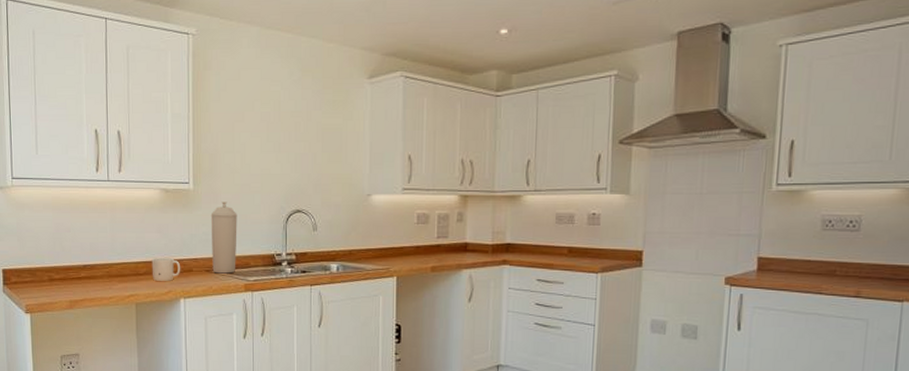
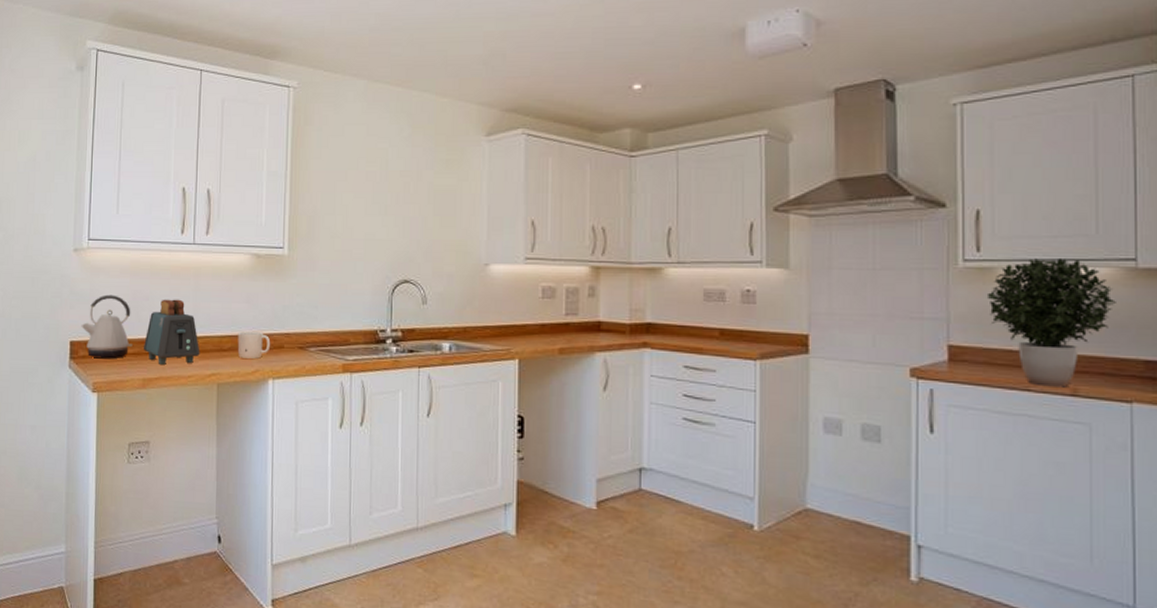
kettle: none [11,227,59,284] -> present [81,294,133,359]
toaster: none [69,230,119,289] -> present [144,299,200,366]
canister: present [210,201,237,274] -> none [306,269,337,352]
potted plant: none [793,182,899,291] -> present [986,258,1116,388]

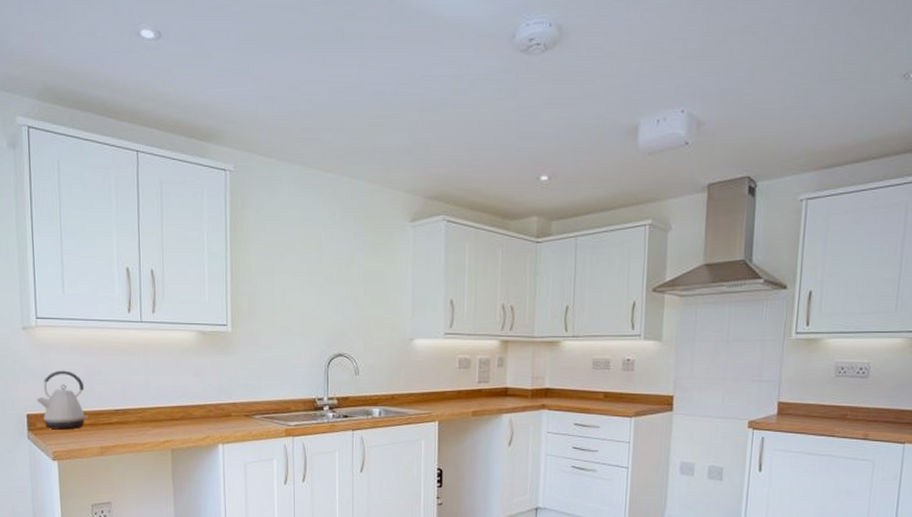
toaster: present [144,299,200,366] -> none [99,373,154,435]
mug: present [237,331,271,360] -> none [188,402,219,427]
potted plant: present [986,258,1116,388] -> none [810,331,903,433]

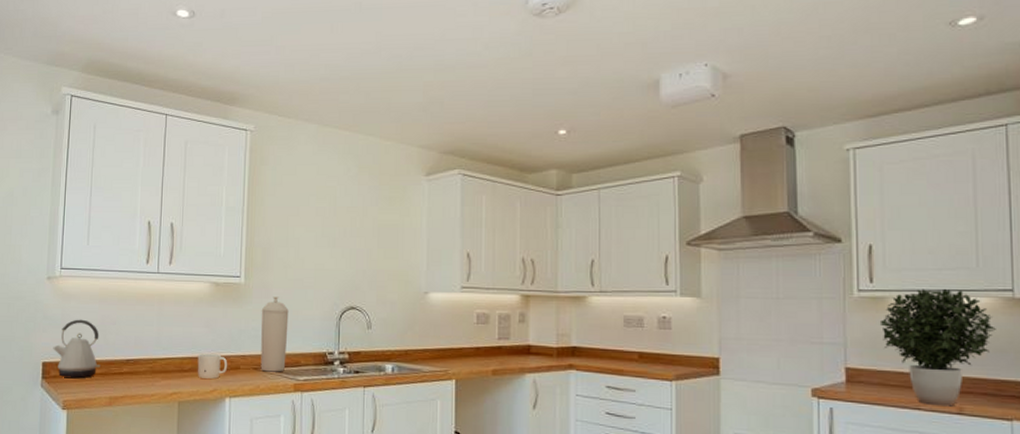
mug: none [188,402,219,427] -> present [197,353,228,380]
canister: none [250,345,278,419] -> present [260,296,289,372]
potted plant: none [810,331,903,433] -> present [879,289,996,407]

